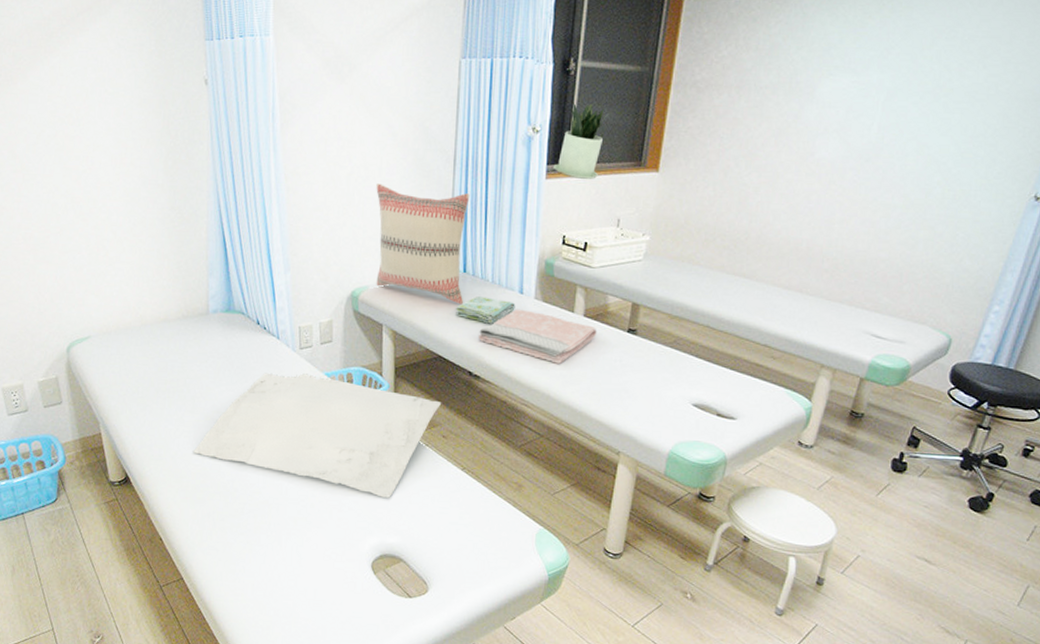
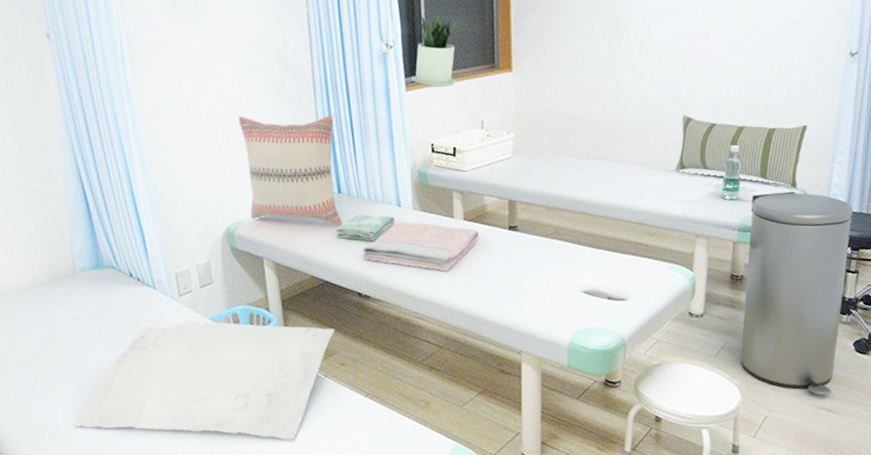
pillow: none [812,240,969,334] -> present [674,115,808,189]
pedal bin: none [843,333,1000,546] -> present [740,191,854,396]
bottle: none [858,278,888,336] -> present [721,144,743,200]

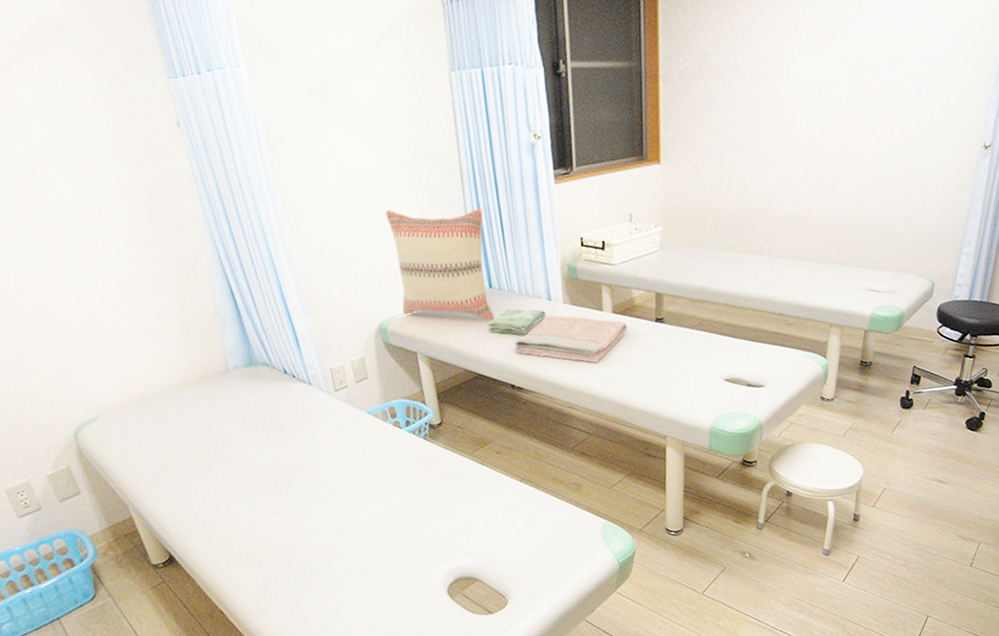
towel: present [74,321,335,440] -> none [239,415,490,524]
planter: present [411,15,457,88] -> none [559,104,605,180]
pillow: present [674,115,808,189] -> none [814,207,940,280]
bottle: present [721,144,743,200] -> none [856,236,877,291]
pedal bin: present [740,191,854,396] -> none [865,281,975,469]

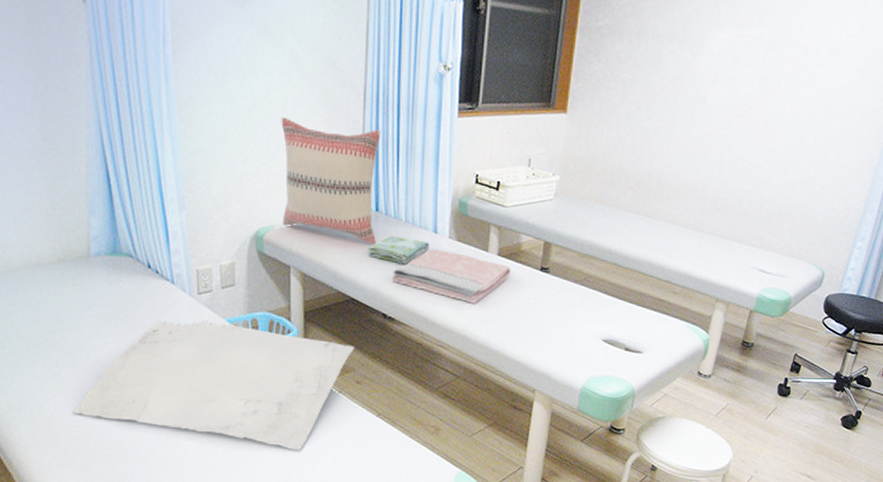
towel: none [239,415,490,524] -> present [72,320,355,450]

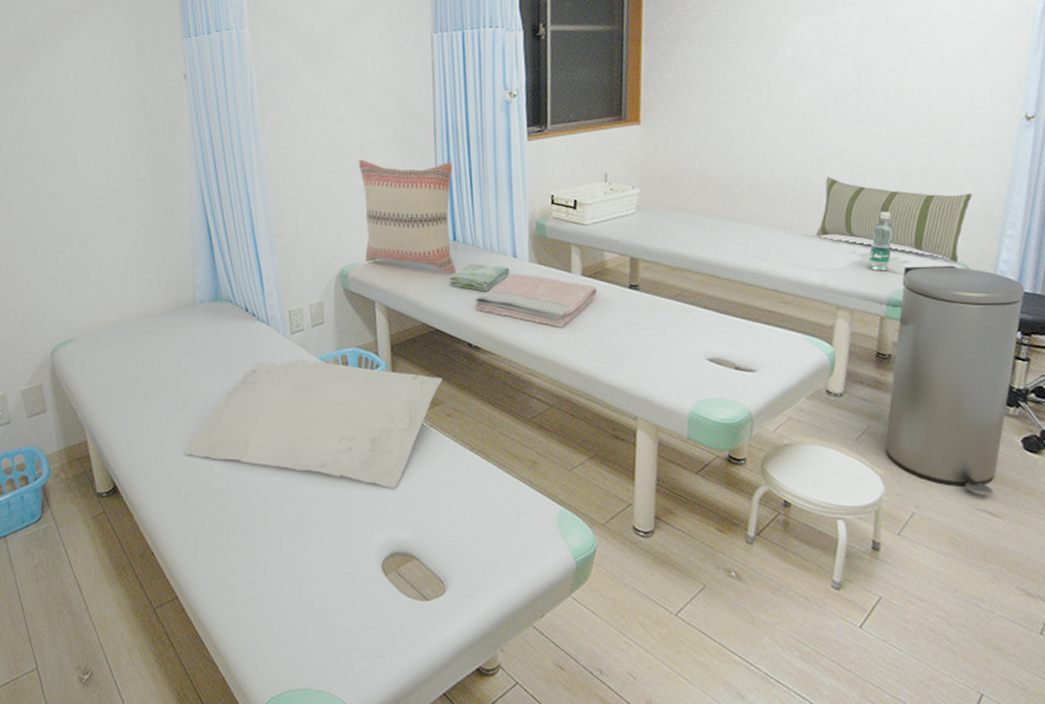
pillow: none [707,181,837,268] -> present [815,177,973,263]
pedal bin: none [738,268,863,462] -> present [884,265,1026,495]
bottle: none [747,217,771,271] -> present [868,211,894,271]

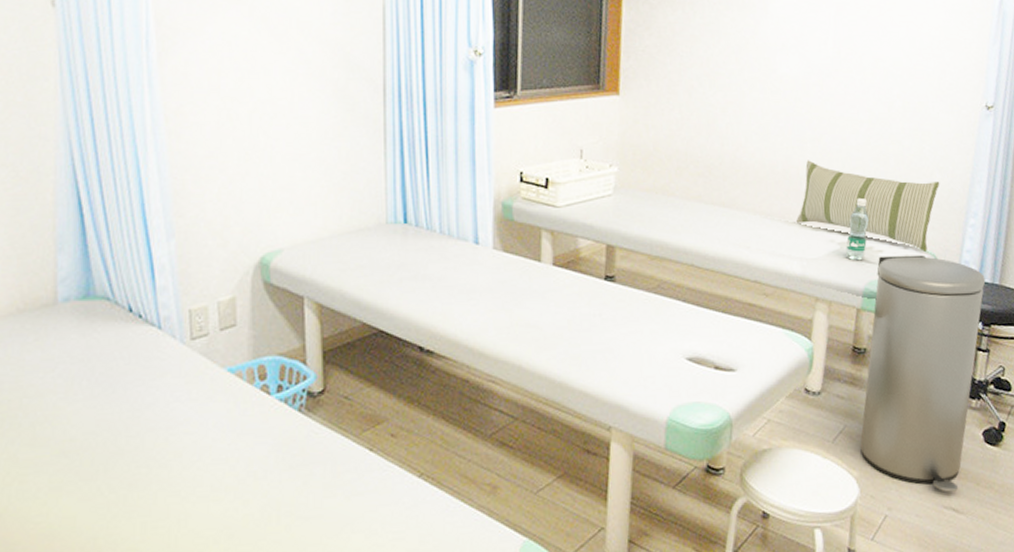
towel: present [184,359,443,488] -> none [32,372,387,530]
pillow: present [358,159,457,274] -> none [287,121,407,263]
towel: present [448,264,510,292] -> none [396,251,471,284]
towel: present [474,273,598,327] -> none [427,262,570,326]

